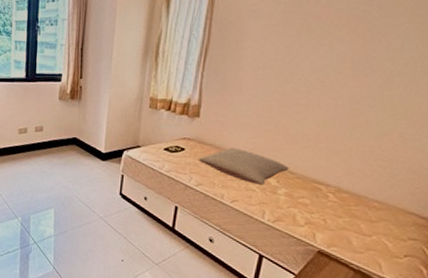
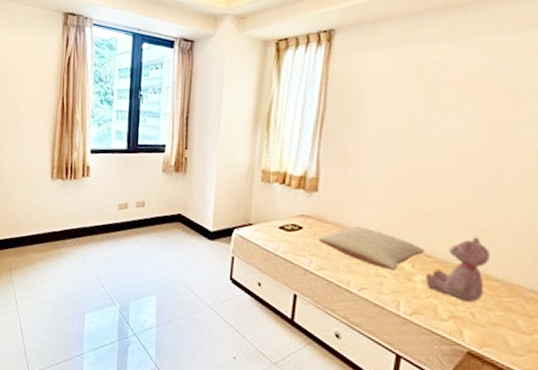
teddy bear: none [288,156,343,211] -> present [426,236,490,302]

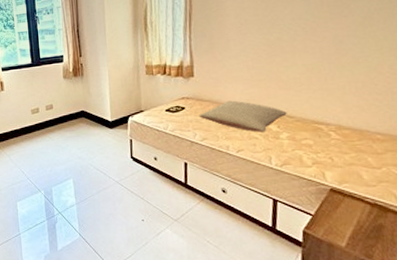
teddy bear: present [426,236,490,302] -> none [290,95,341,149]

